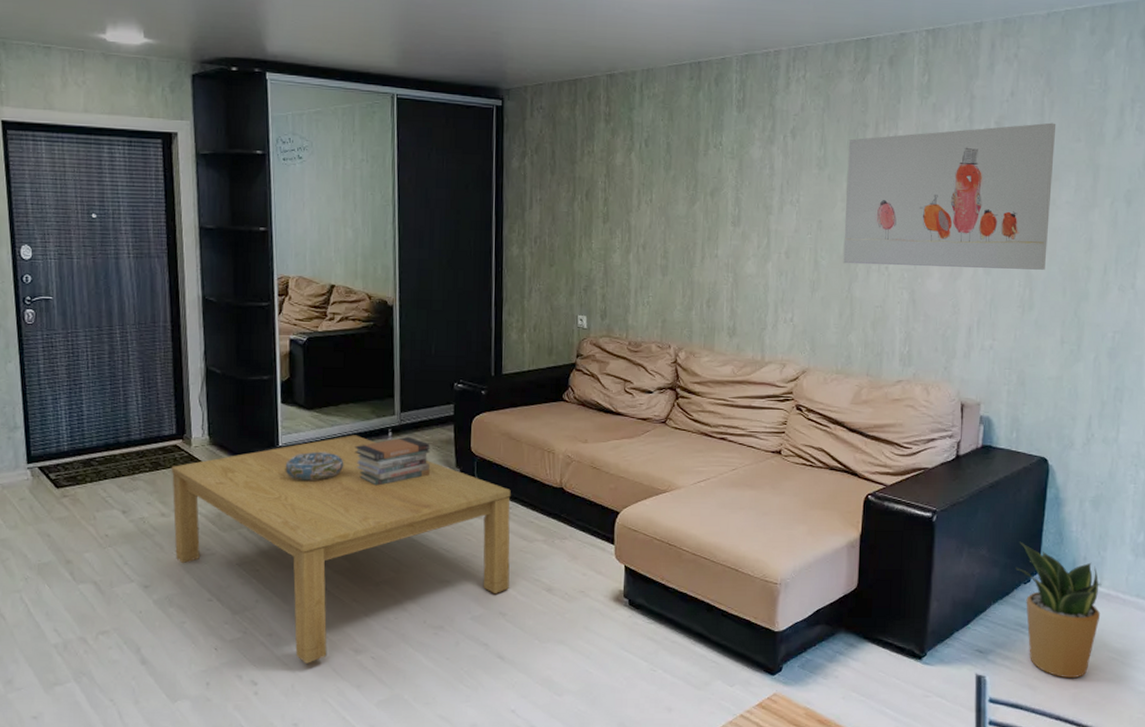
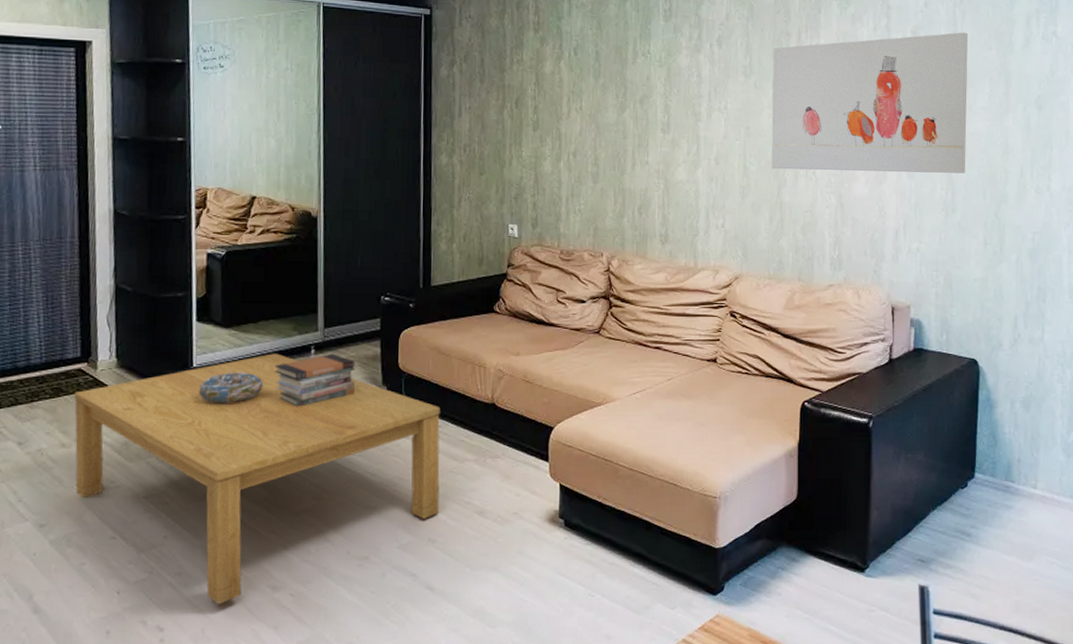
potted plant: present [1015,541,1102,679] -> none [952,445,1037,586]

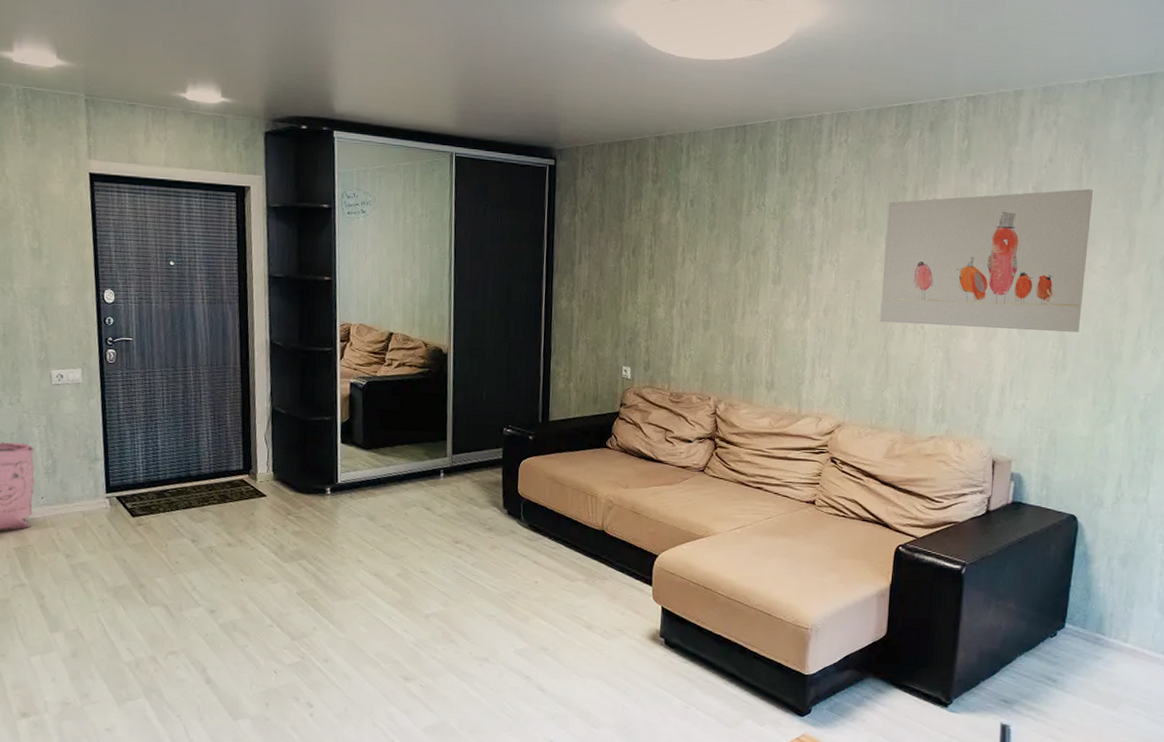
coffee table: present [73,353,440,604] -> none [237,474,555,689]
decorative bowl: present [199,372,263,403] -> none [343,489,399,517]
book stack: present [275,353,355,407] -> none [409,477,480,523]

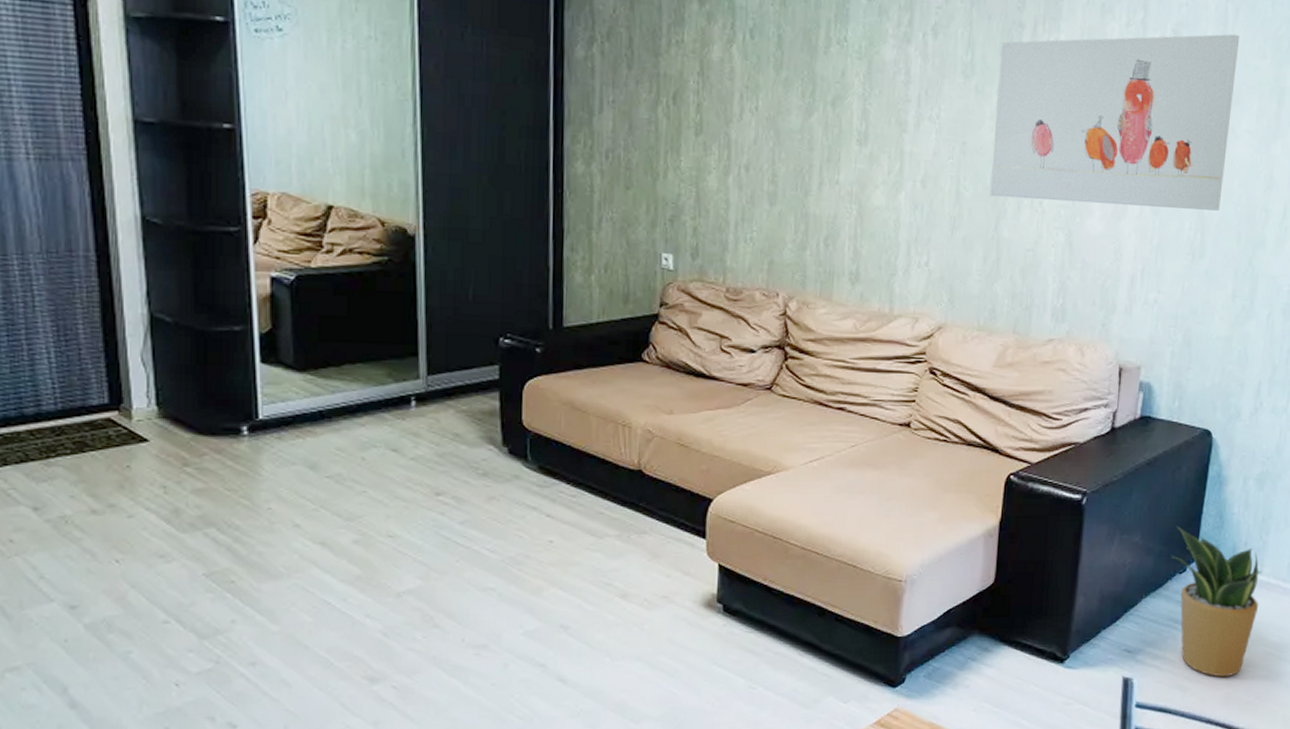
potted plant: none [1042,596,1128,731] -> present [1171,526,1262,677]

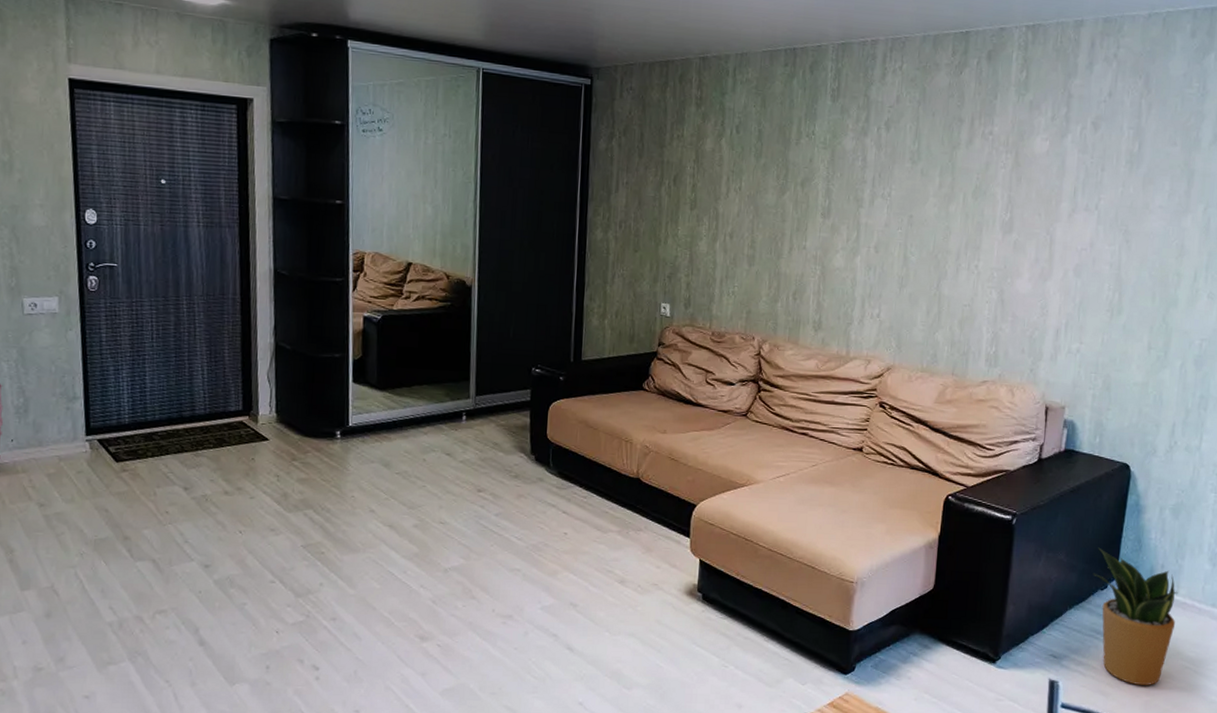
wall art: present [990,33,1240,211] -> none [933,125,1153,274]

